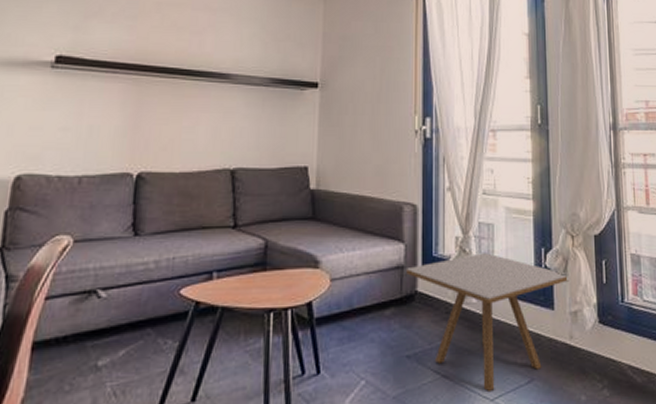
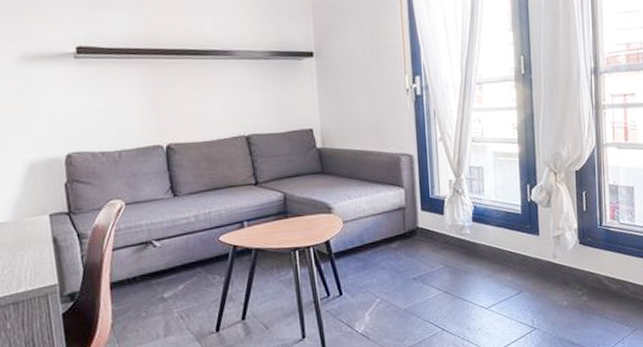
side table: present [407,253,570,393] -> none [408,192,553,303]

